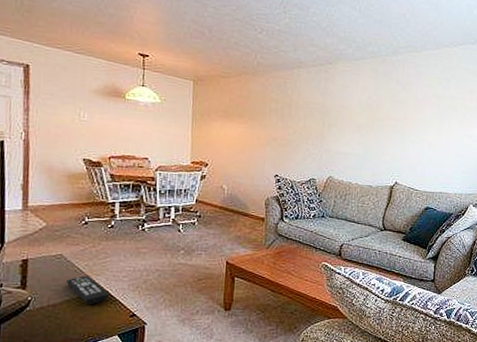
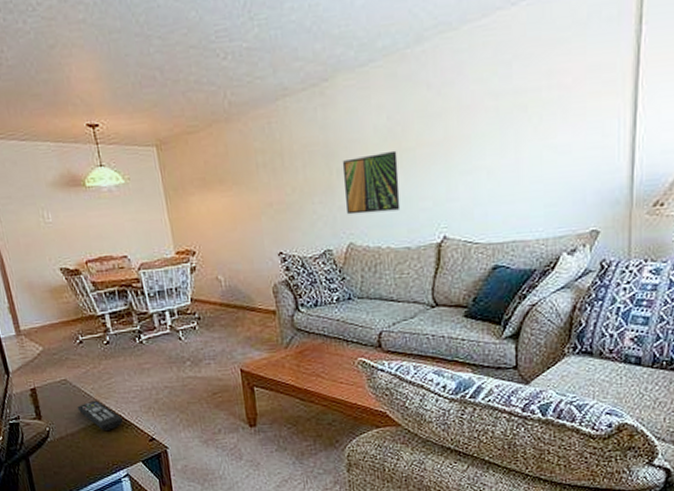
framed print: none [331,118,372,159] -> present [342,150,401,215]

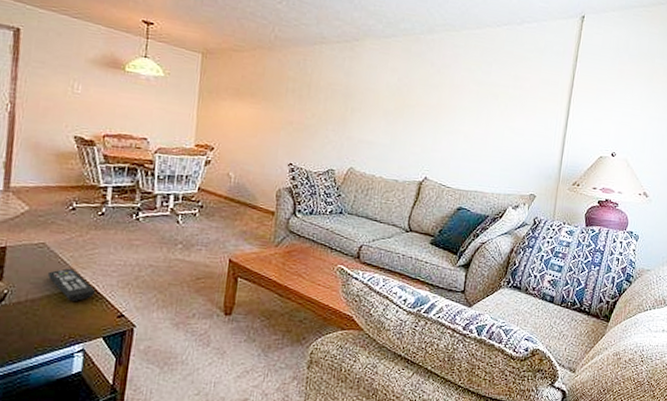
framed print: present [342,150,401,215] -> none [353,102,401,150]

